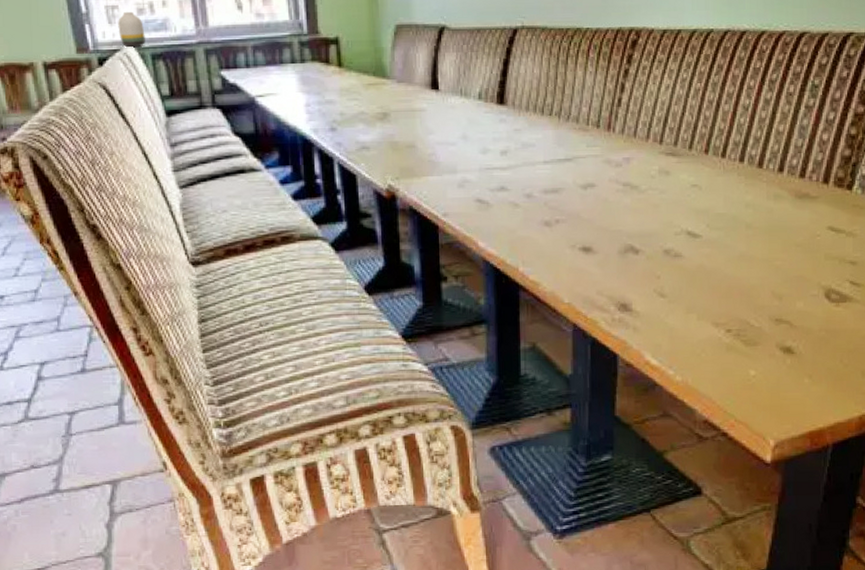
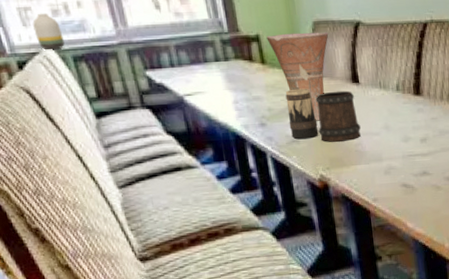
vase: none [346,35,411,128] -> present [266,31,329,121]
beer mug: none [360,91,391,147] -> present [285,86,319,140]
beer mug: none [391,97,436,151] -> present [315,90,361,142]

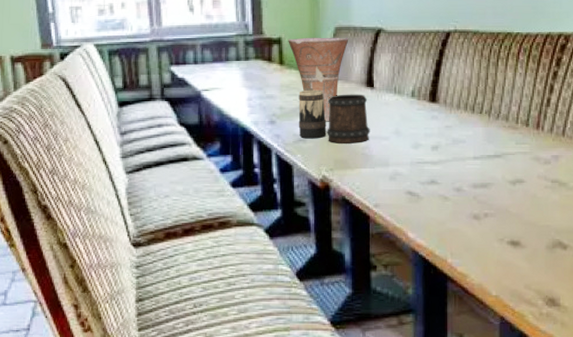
vase: present [33,13,65,50] -> none [80,12,104,44]

